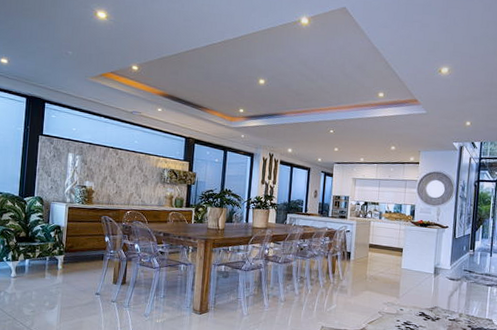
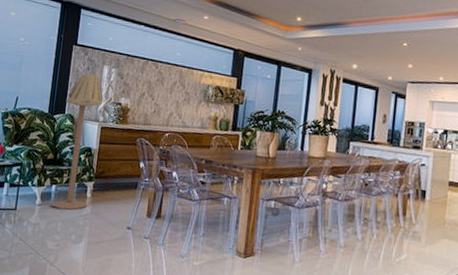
floor lamp: none [25,160,70,280] -> present [50,73,104,210]

